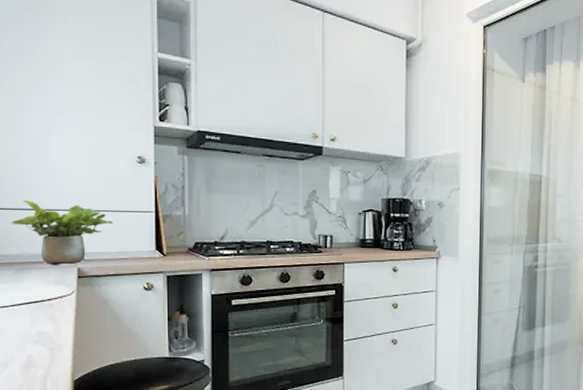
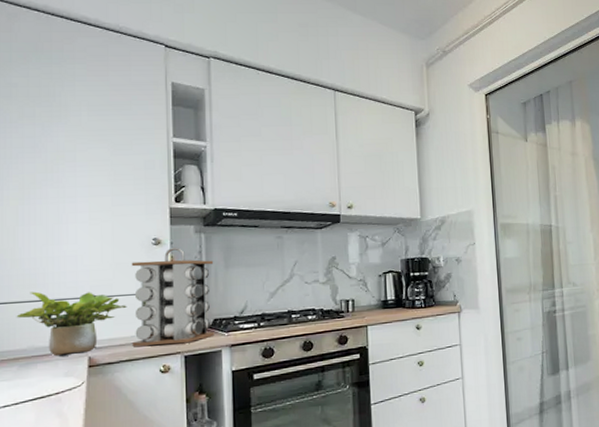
spice rack: none [116,167,196,265] -> present [131,247,215,347]

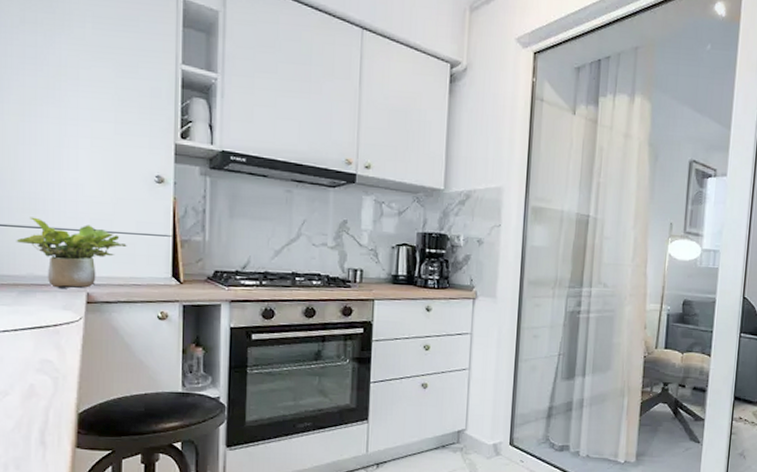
spice rack: present [131,247,215,347] -> none [131,187,218,293]

